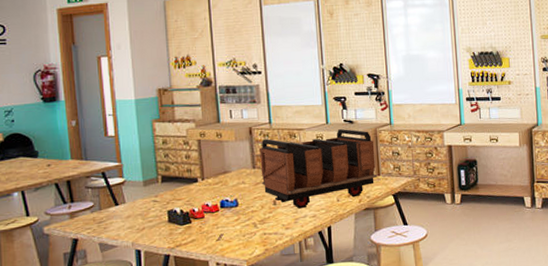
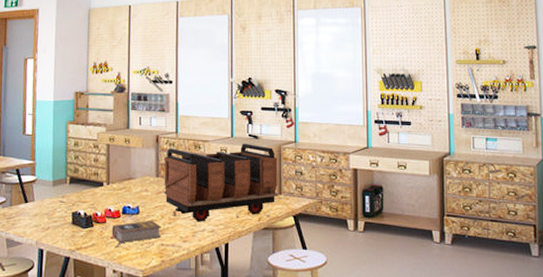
book: none [210,211,263,236] -> present [110,220,161,243]

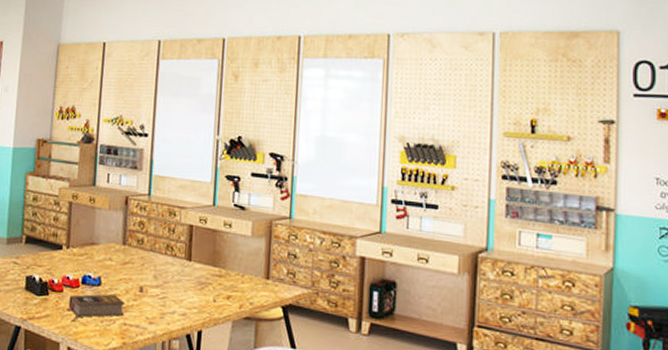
tool box: present [163,144,279,222] -> none [130,212,267,303]

